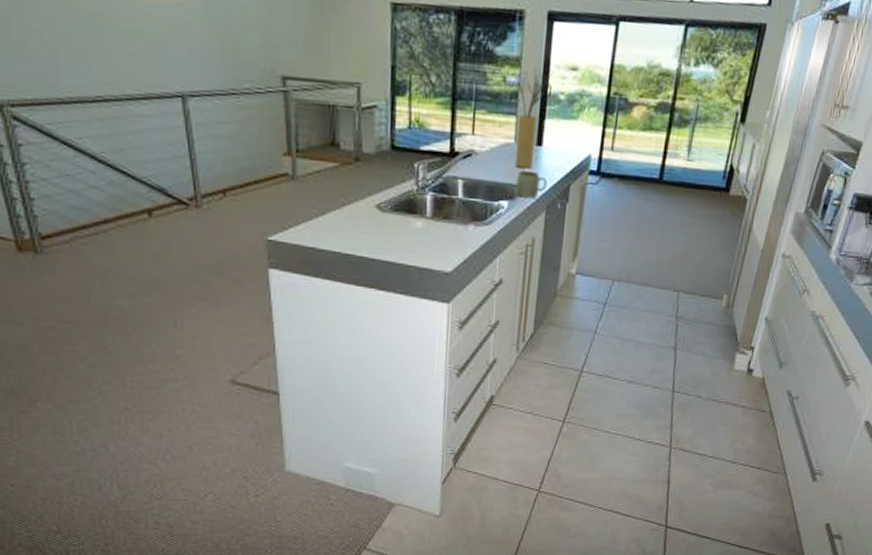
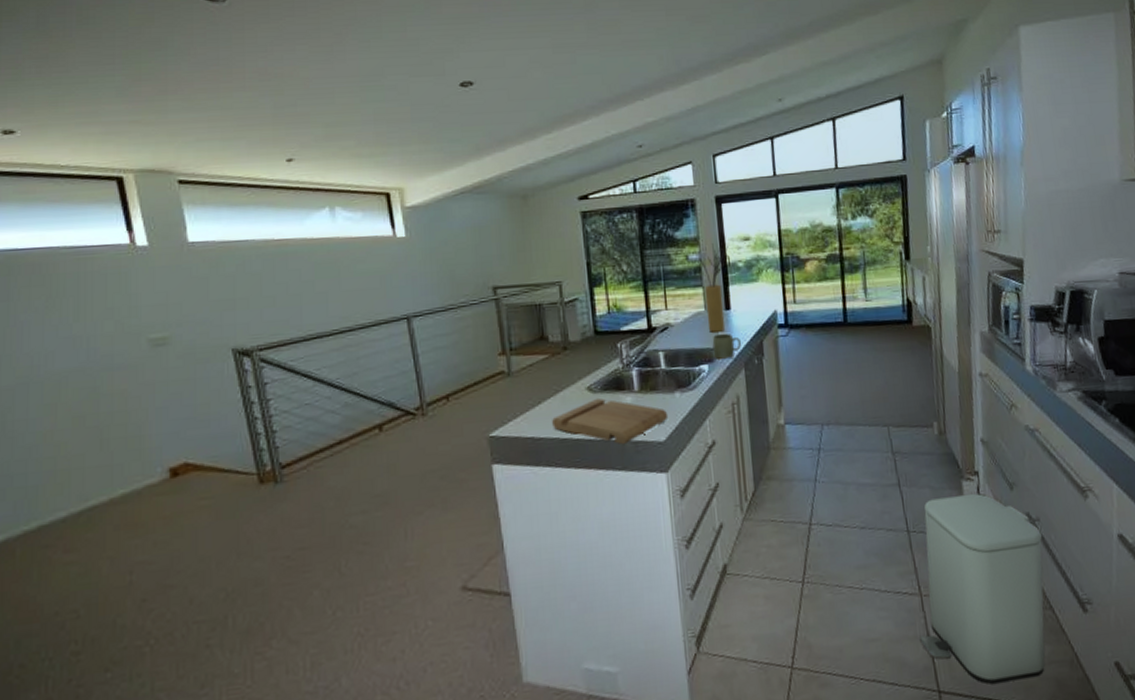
cutting board: none [336,217,459,270] -> present [552,397,669,446]
pedal bin: none [660,365,797,526] -> present [919,493,1046,684]

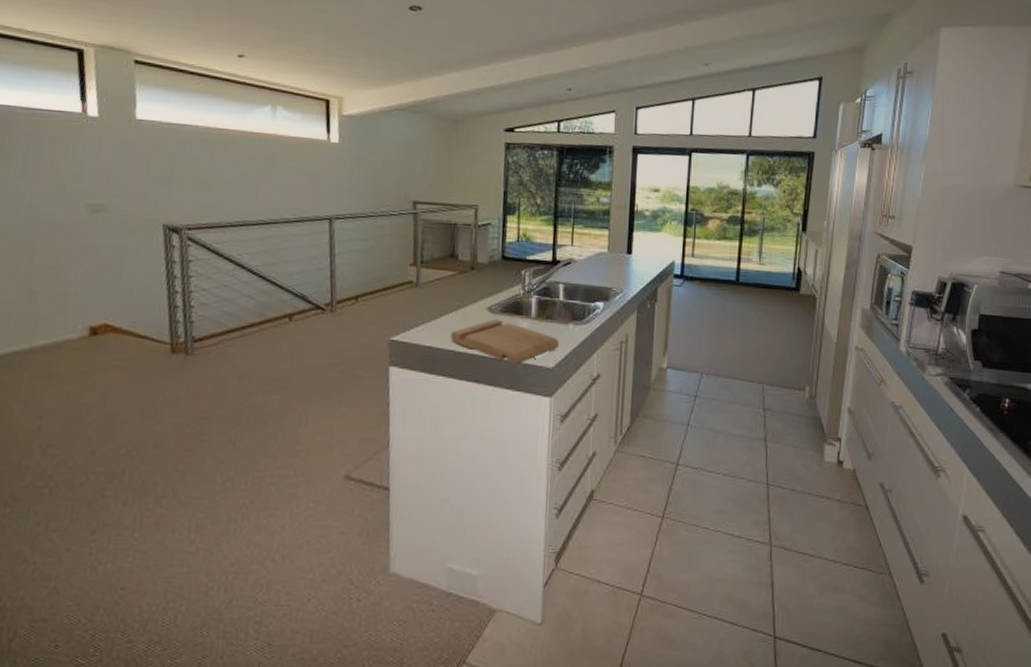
vase: present [699,243,729,333] -> none [608,190,638,274]
mug: present [712,333,741,360] -> none [610,275,637,301]
pedal bin: present [919,493,1046,684] -> none [764,457,892,637]

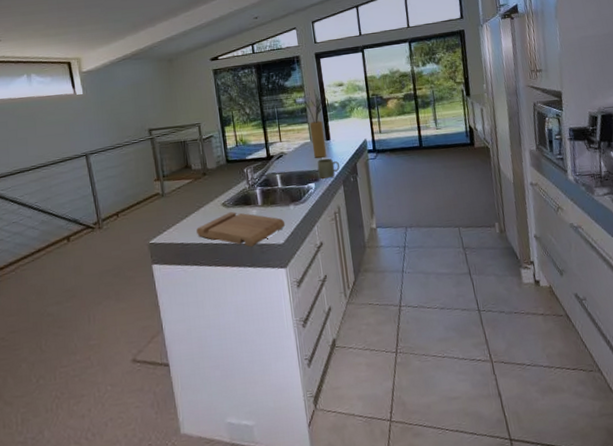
vase: none [608,190,638,274] -> present [304,89,327,158]
mug: none [610,275,637,301] -> present [317,158,340,179]

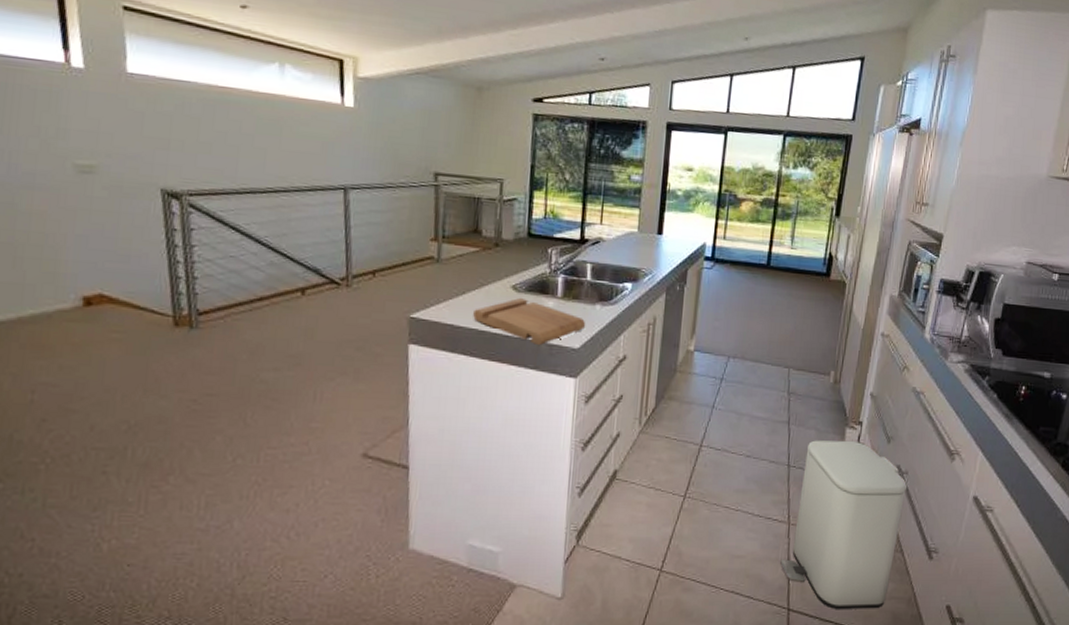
vase: present [304,89,327,158] -> none [638,168,671,254]
mug: present [317,158,340,179] -> none [638,255,667,282]
pedal bin: none [490,279,598,433] -> present [780,440,908,609]

